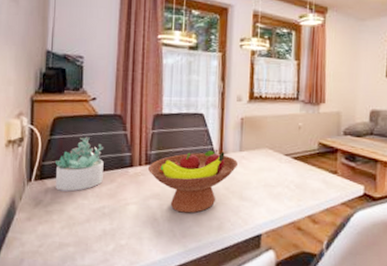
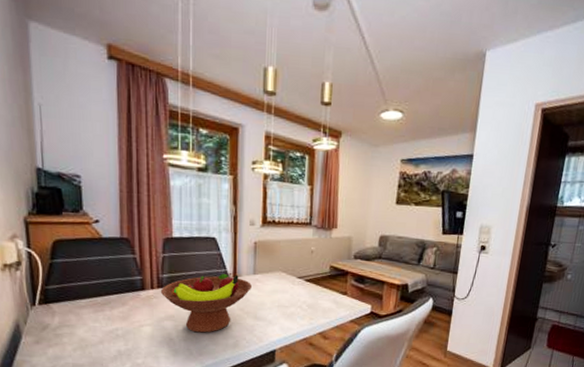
succulent plant: present [56,137,104,192] -> none [60,260,114,315]

